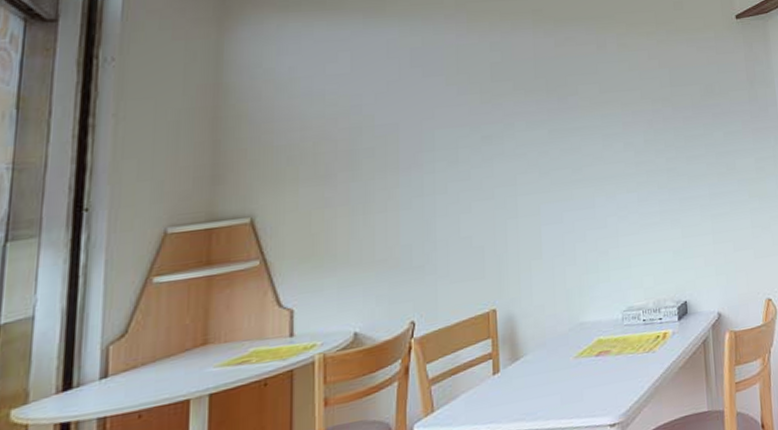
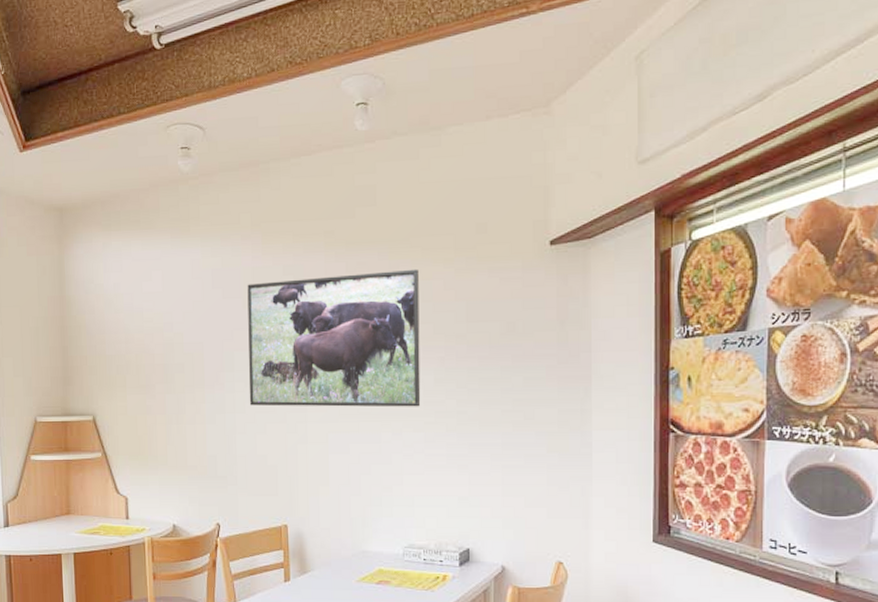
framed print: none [451,41,633,185] -> present [247,269,421,407]

